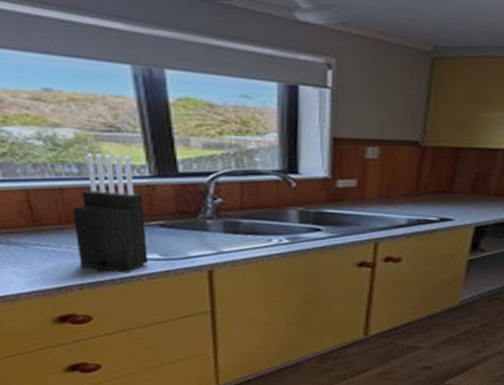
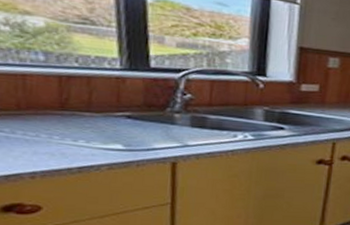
knife block: present [72,153,148,273] -> none [33,42,111,163]

